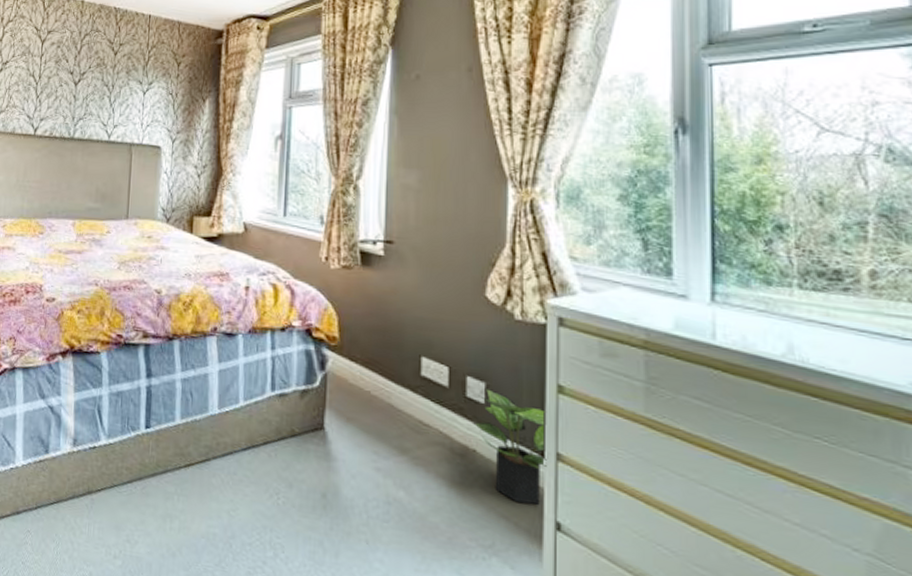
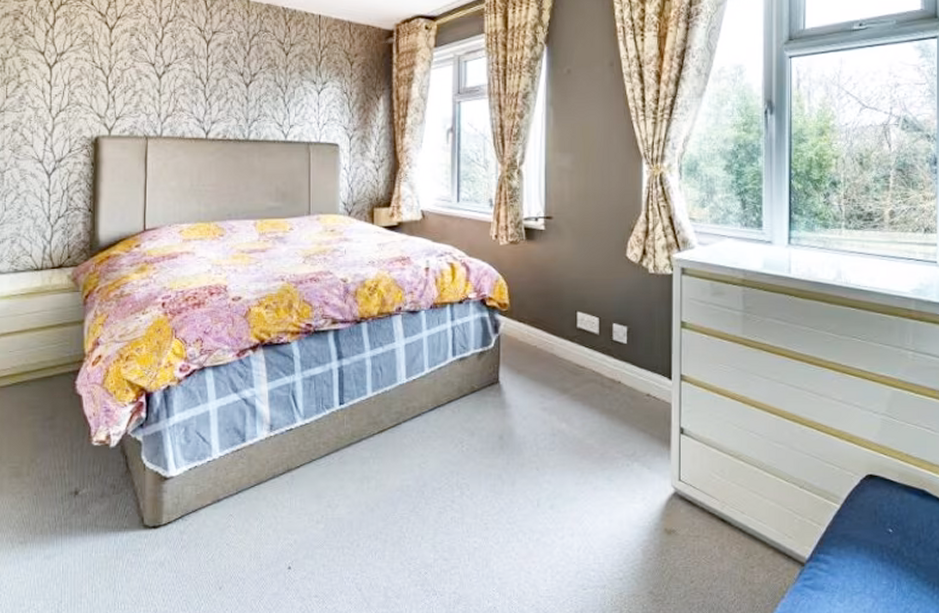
potted plant: present [473,387,547,505] -> none [618,330,673,418]

